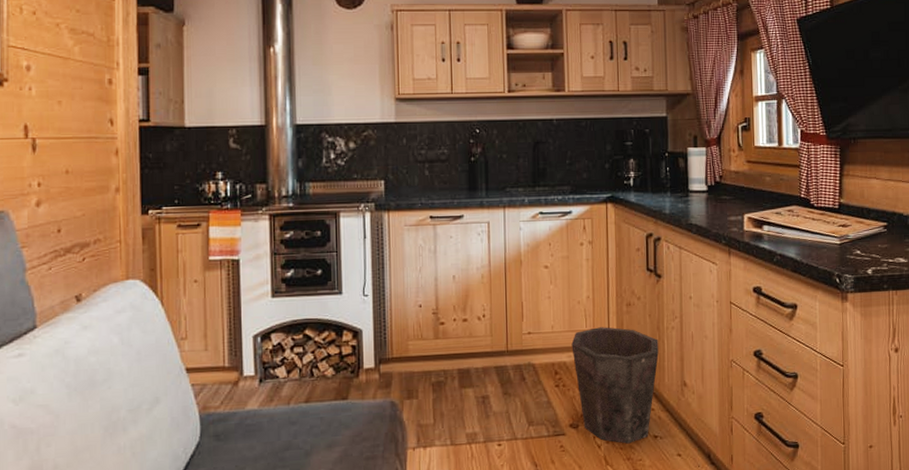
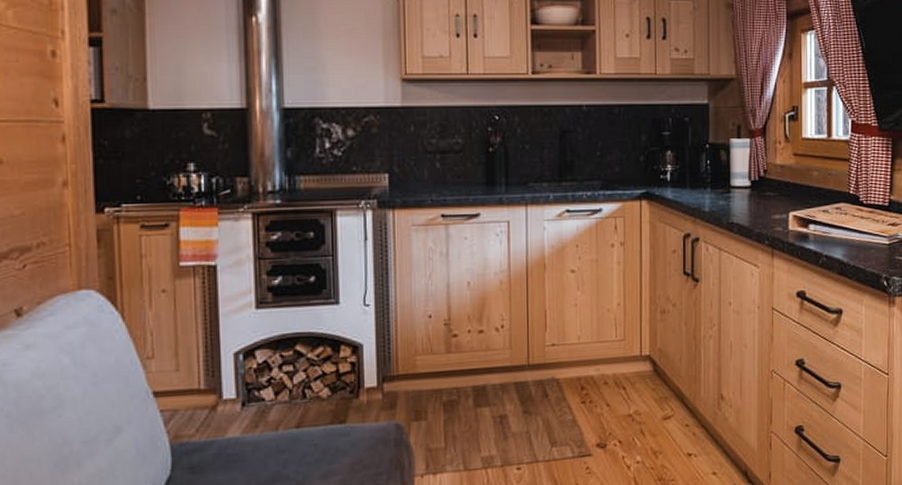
waste bin: present [571,327,659,444] -> none [600,336,695,464]

